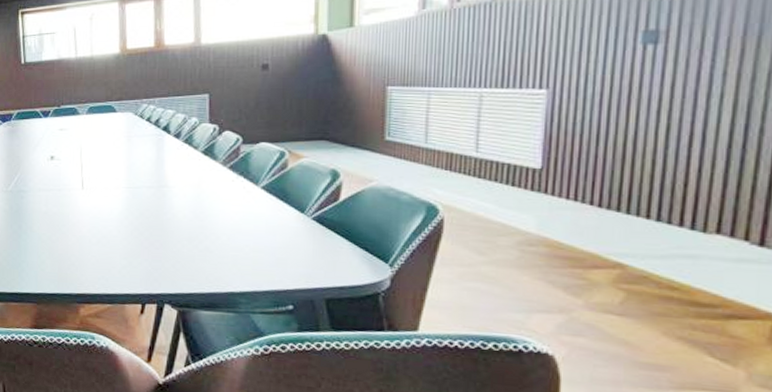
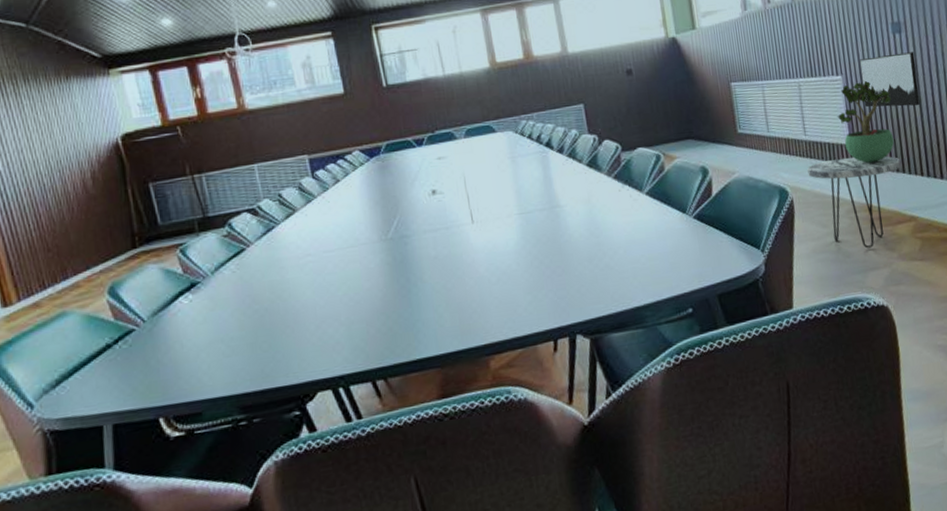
side table: none [471,182,615,288] -> present [807,156,901,248]
potted plant: none [528,97,620,194] -> present [837,80,894,164]
wall art: none [574,68,673,135] -> present [859,52,920,108]

